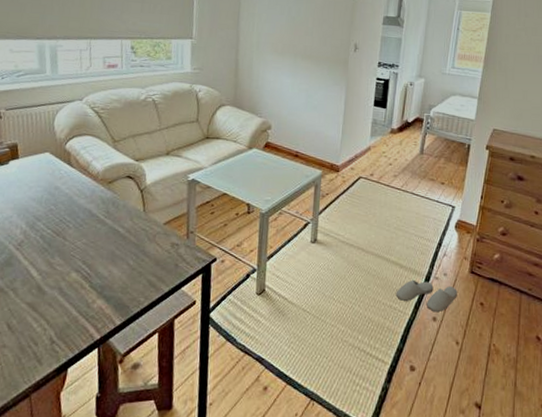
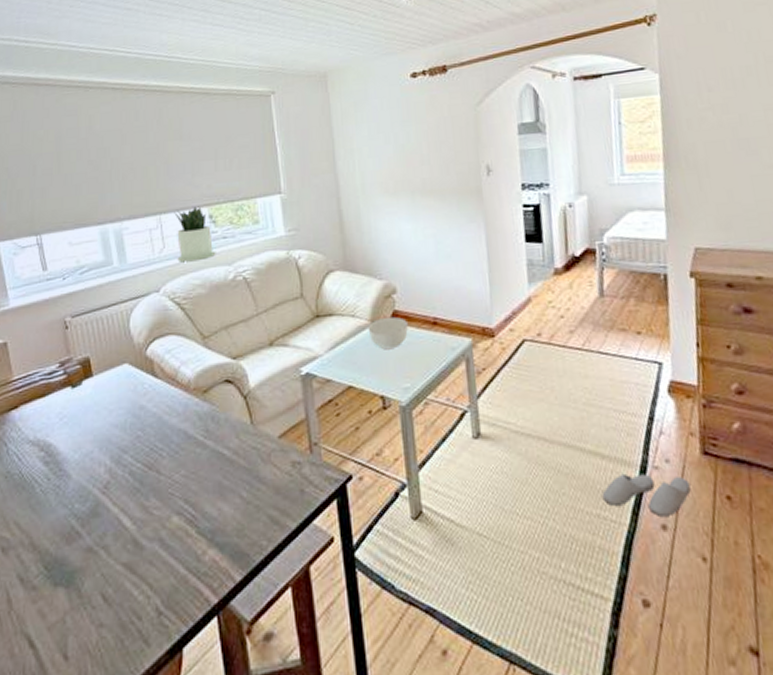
planter: none [100,37,133,82] -> present [174,206,216,263]
bowl: none [245,146,277,171] -> present [368,316,409,350]

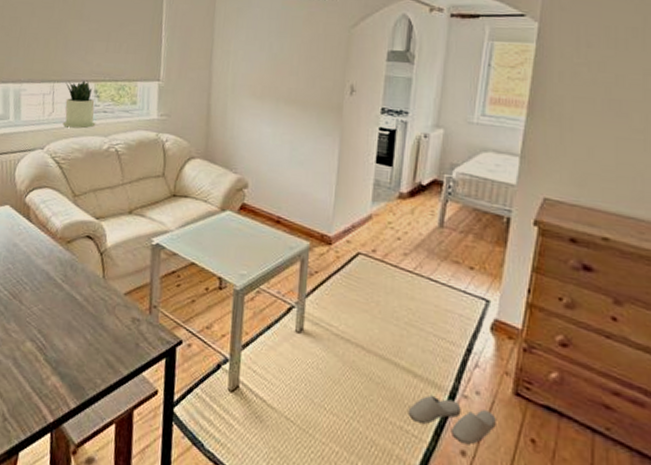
bowl: present [368,316,409,350] -> none [216,207,255,238]

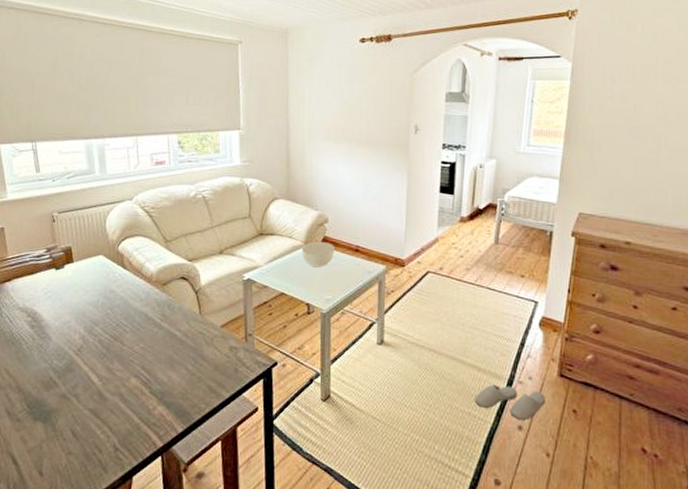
planter: present [62,80,96,129] -> none [149,132,182,179]
bowl: none [216,207,255,238] -> present [301,241,336,268]

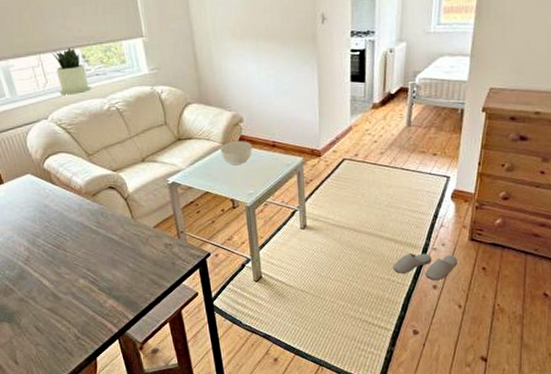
planter: none [149,132,182,179] -> present [51,47,92,95]

